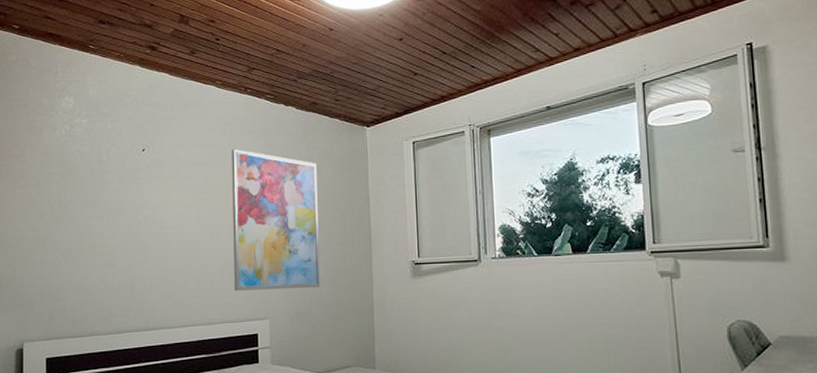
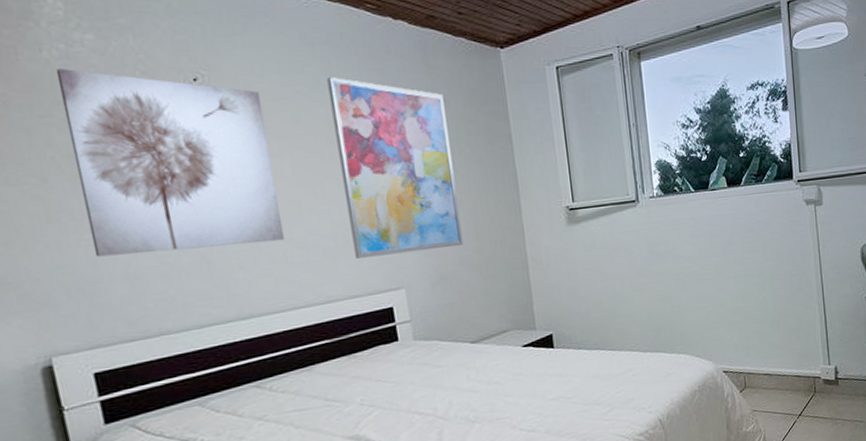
wall art: none [61,142,186,273] -> present [55,68,285,257]

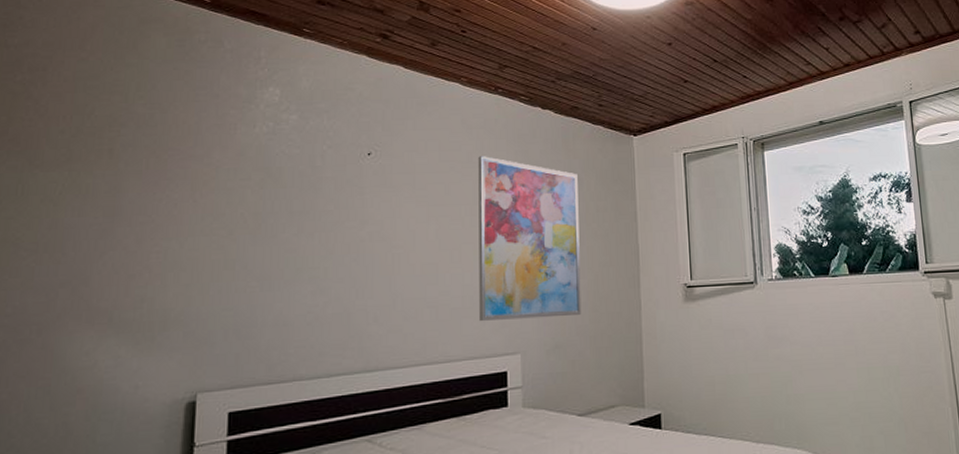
wall art: present [55,68,285,257] -> none [255,142,420,303]

